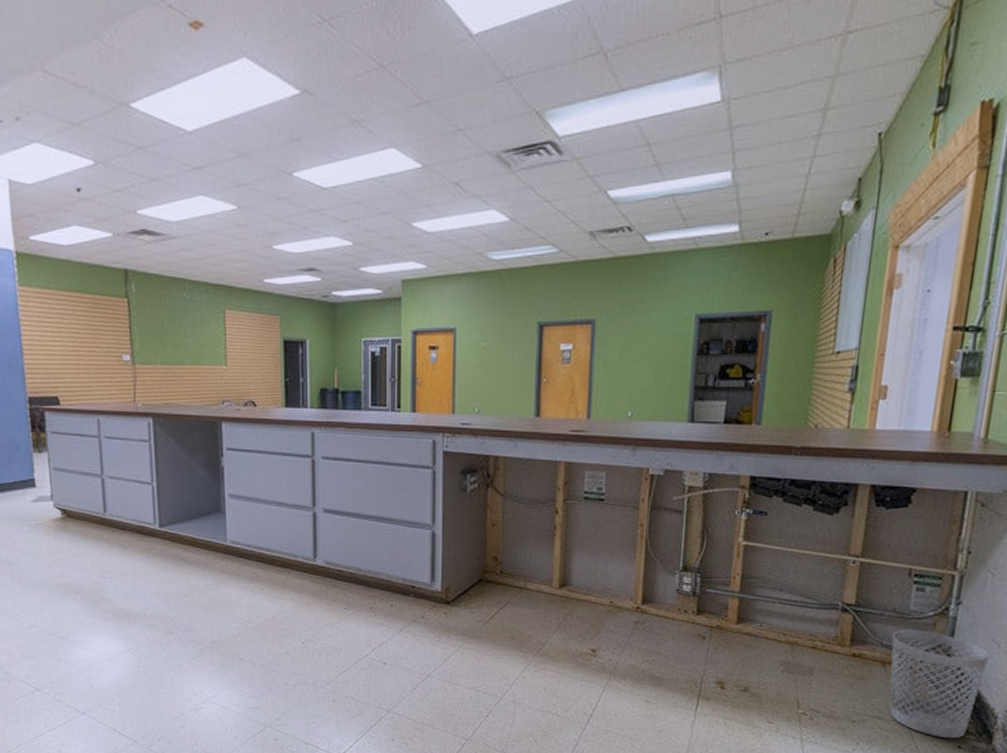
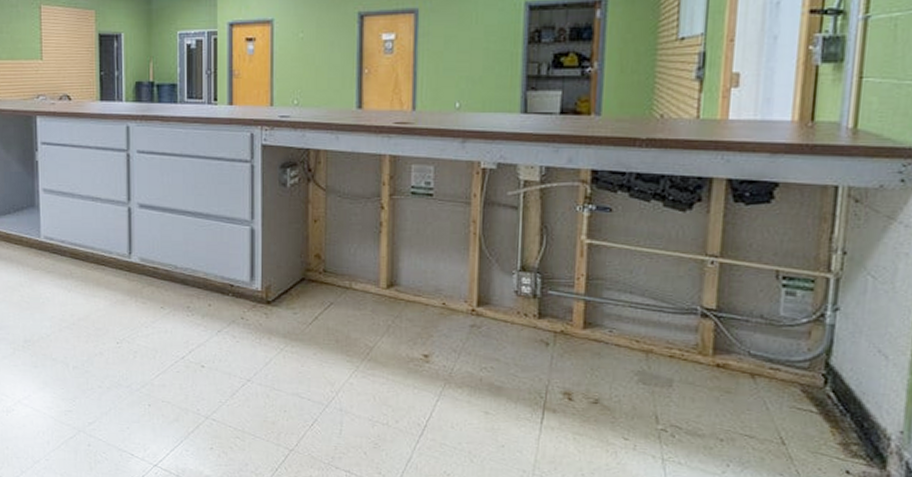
wastebasket: present [889,630,989,739] -> none [761,338,876,463]

